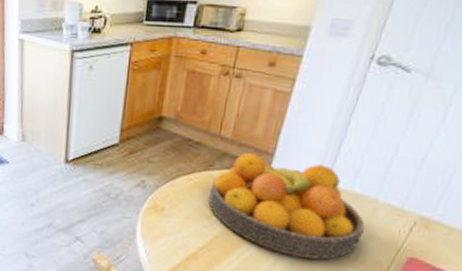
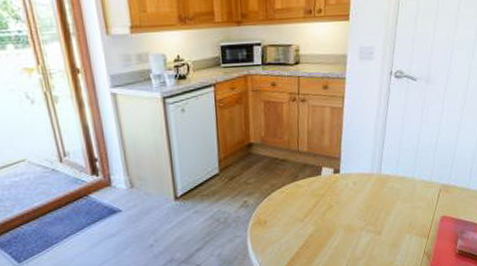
fruit bowl: present [208,152,365,260] -> none [299,159,410,236]

